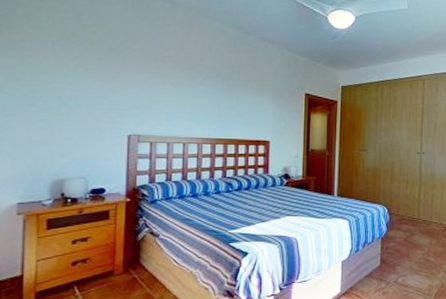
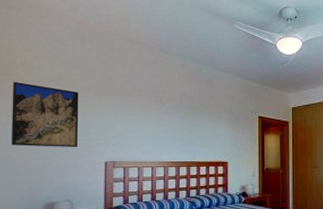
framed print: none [11,34,97,118] -> present [12,81,79,148]

